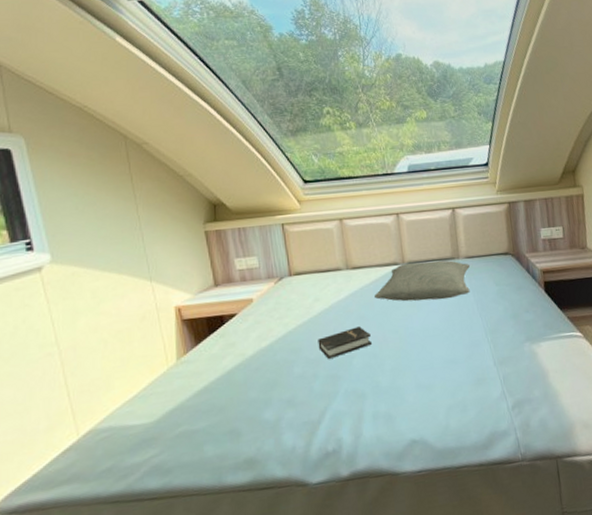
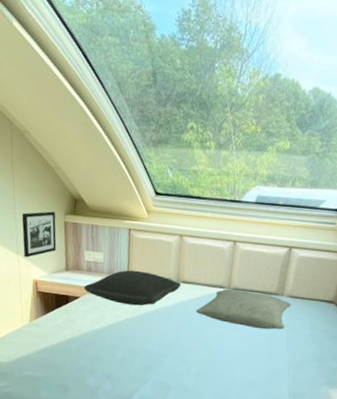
picture frame: none [151,223,199,283] -> present [22,211,57,258]
pillow: none [240,266,352,310] -> present [84,270,182,306]
hardback book: present [318,326,372,360] -> none [139,332,185,353]

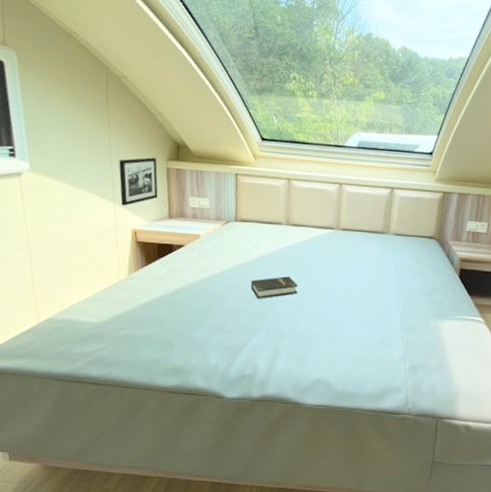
pillow: present [84,270,182,306] -> none [189,215,291,251]
hardback book: none [139,332,185,353] -> present [250,276,298,300]
pillow: present [196,288,291,330] -> none [307,229,397,268]

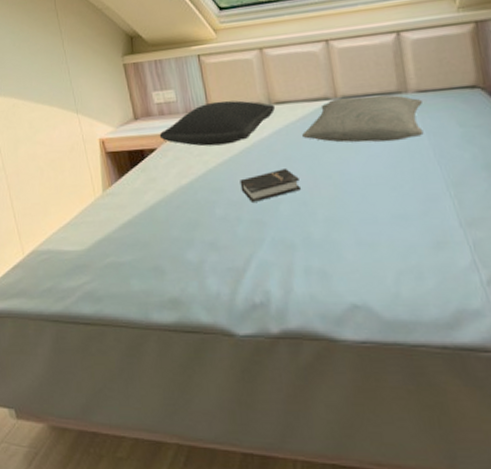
picture frame: present [119,157,158,206] -> none [75,56,119,115]
pillow: none [189,215,291,251] -> present [159,100,276,147]
pillow: none [307,229,397,268] -> present [302,95,424,143]

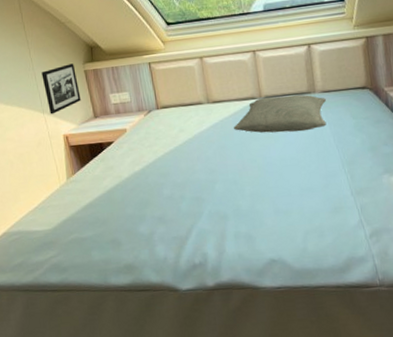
picture frame: none [75,56,119,115] -> present [41,63,81,115]
pillow: present [159,100,276,147] -> none [116,100,213,139]
hardback book: present [240,169,300,204] -> none [183,155,232,184]

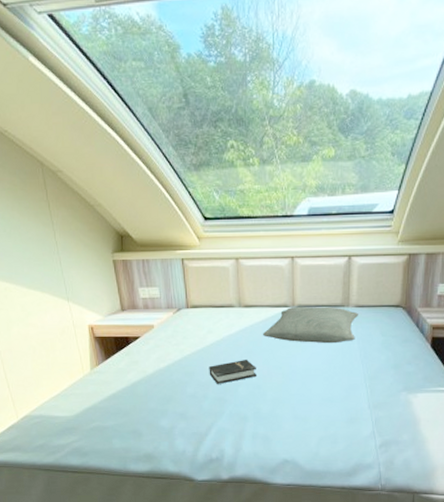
picture frame: present [41,63,81,115] -> none [67,251,108,303]
hardback book: none [183,155,232,184] -> present [209,360,256,385]

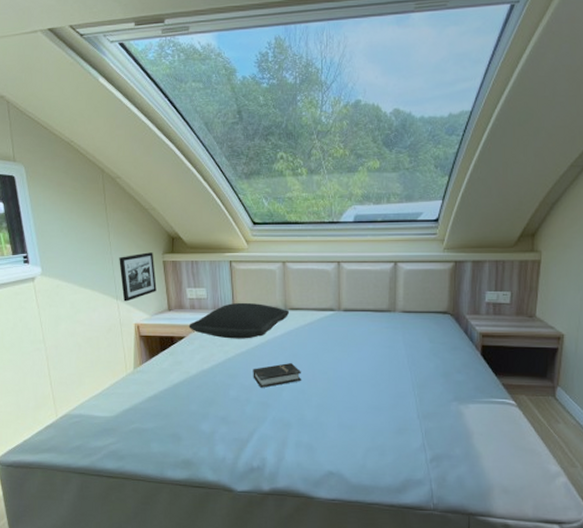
picture frame: none [67,251,108,303] -> present [119,252,157,302]
pillow: none [143,301,244,338] -> present [189,302,290,339]
pillow: present [263,306,358,344] -> none [309,310,405,349]

